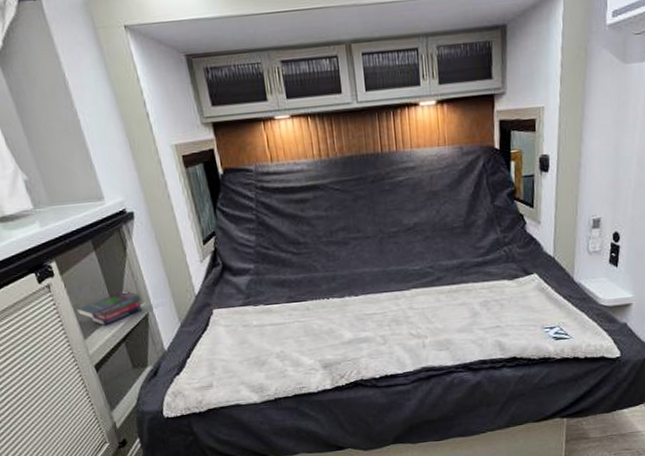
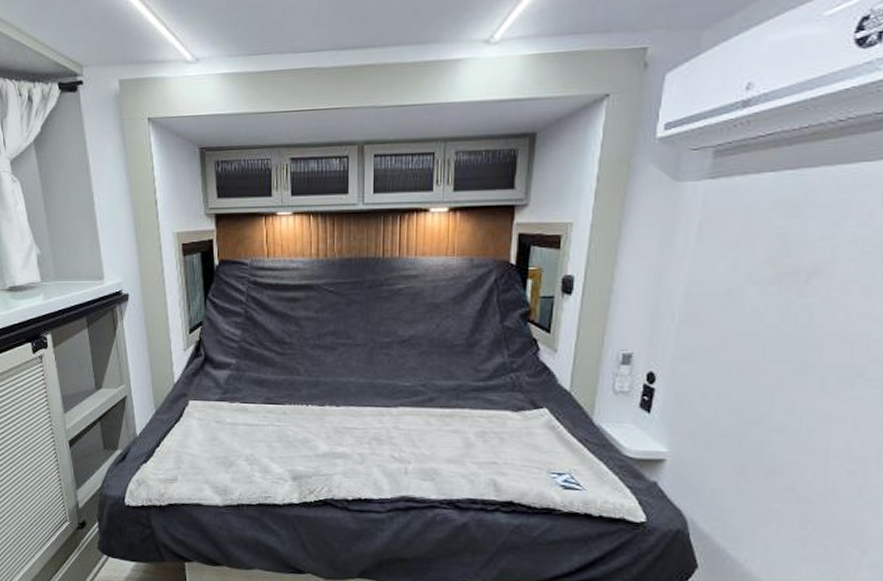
books: present [77,291,142,326] -> none [62,370,122,403]

